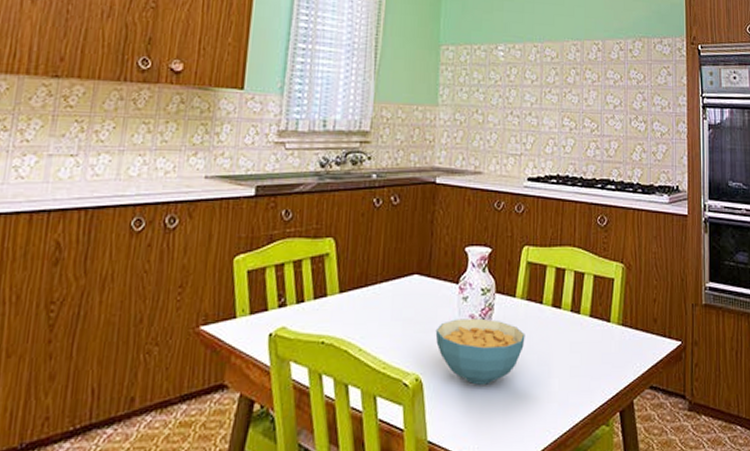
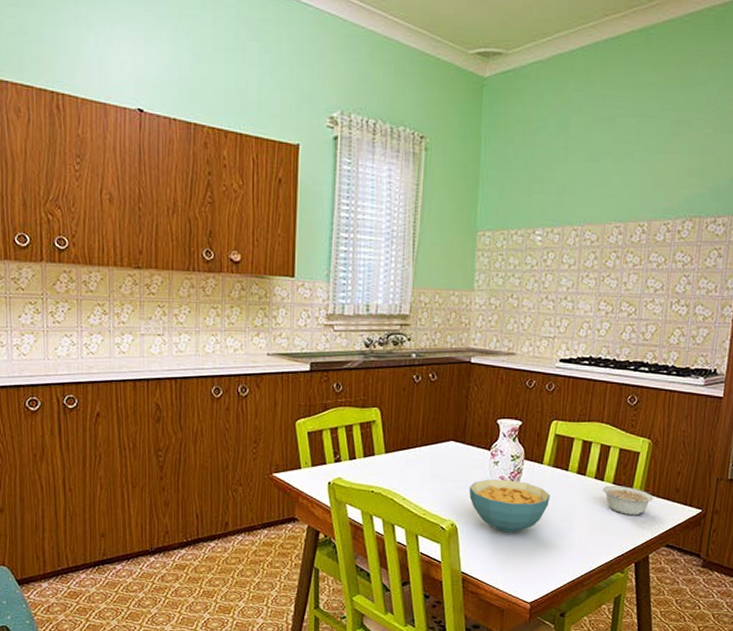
legume: none [579,318,632,354] -> present [602,485,654,516]

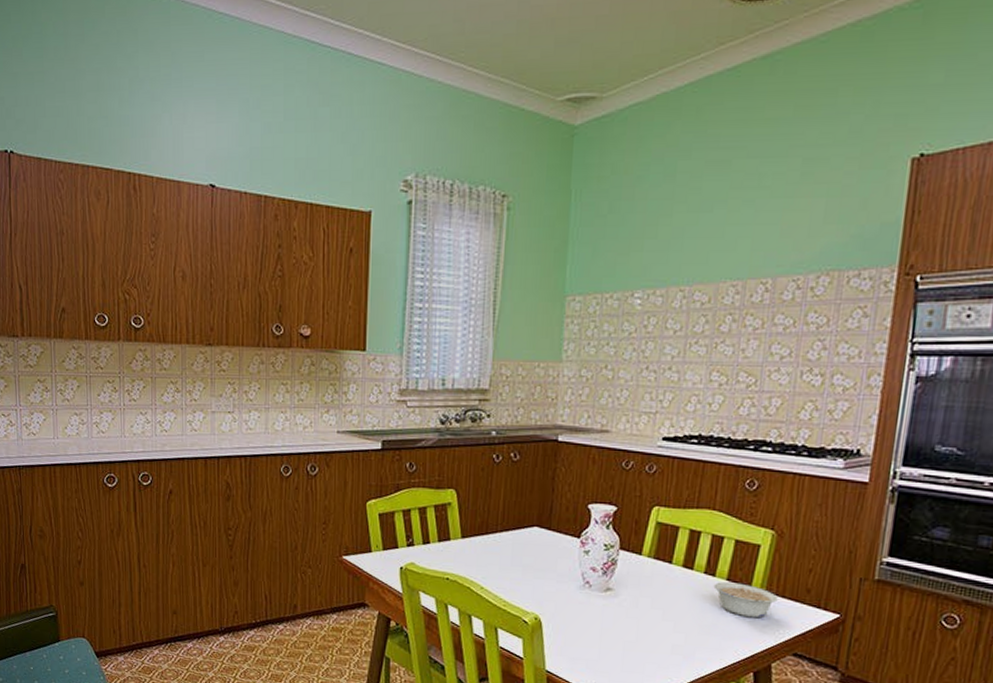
cereal bowl: present [469,479,551,533] -> none [555,569,651,631]

